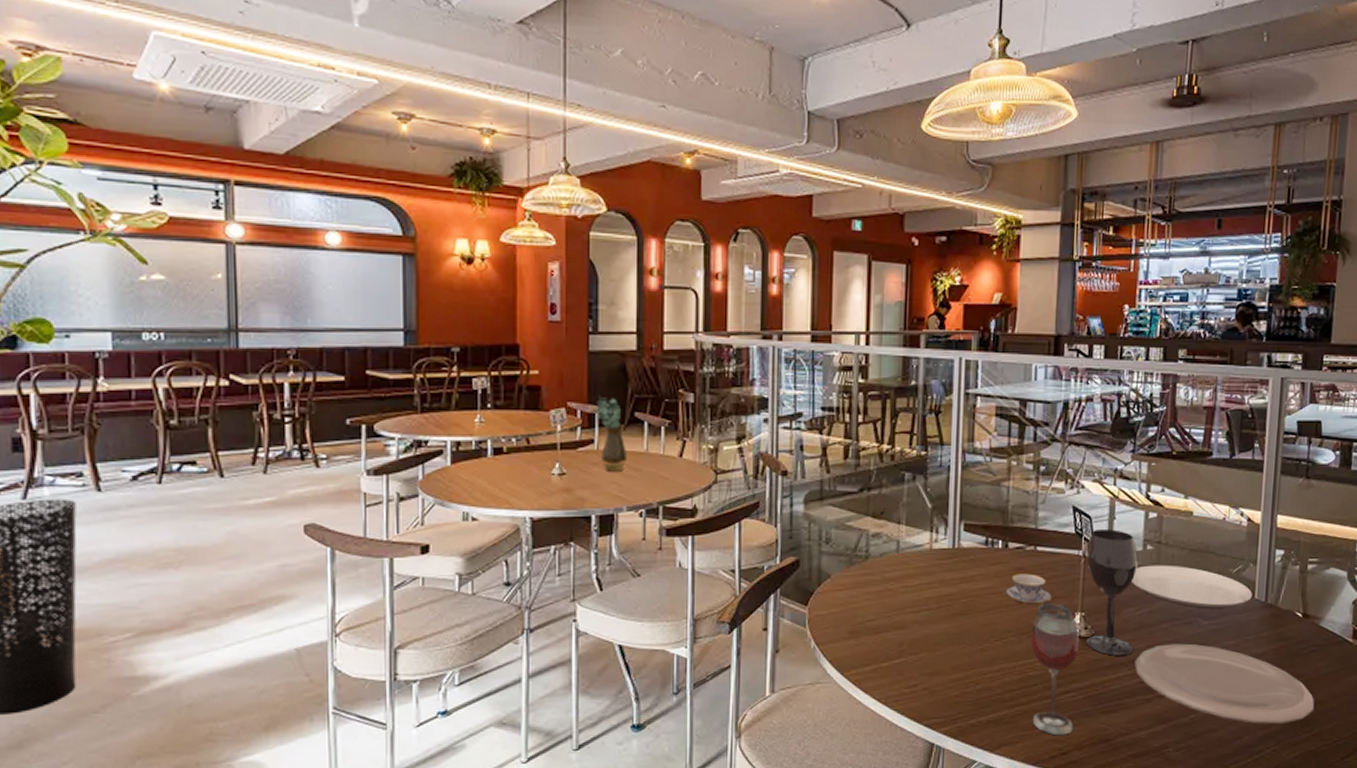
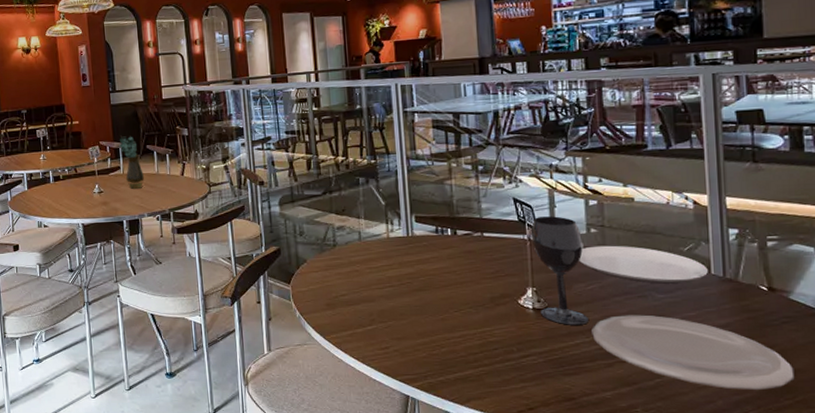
teacup: present [1006,573,1053,605] -> none [459,255,503,282]
wineglass: present [1030,603,1080,736] -> none [486,280,538,393]

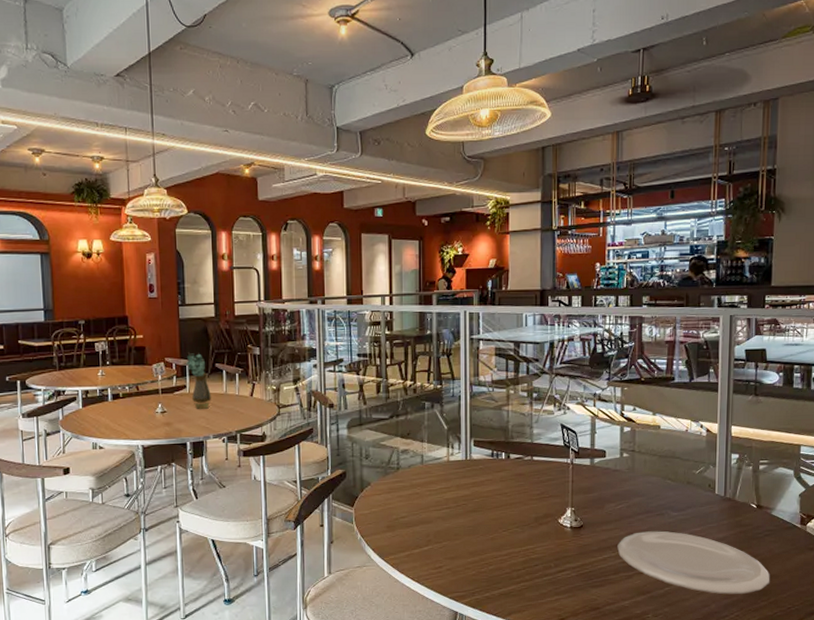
wine glass: present [531,216,590,325] -> none [573,441,617,542]
plate: present [579,245,708,284] -> none [612,468,713,503]

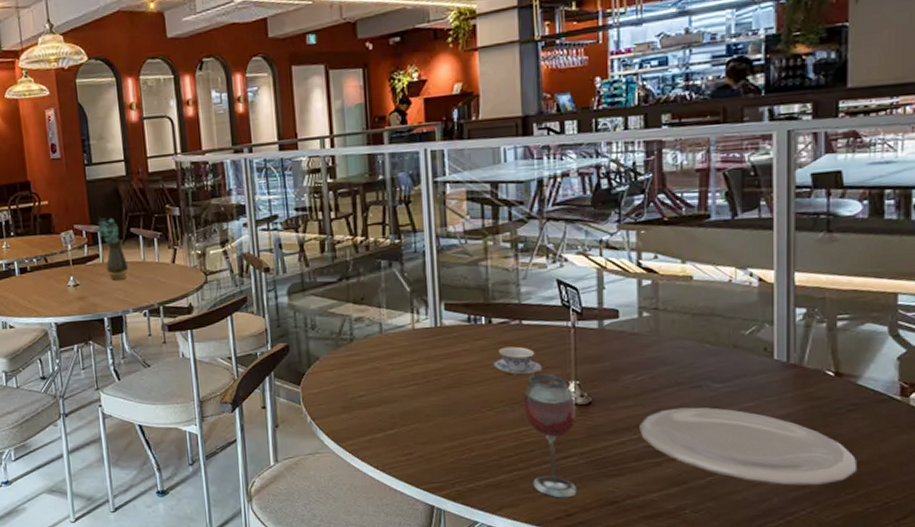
teacup: none [510,478,548,503] -> present [493,346,543,376]
wineglass: none [531,501,571,605] -> present [523,373,578,498]

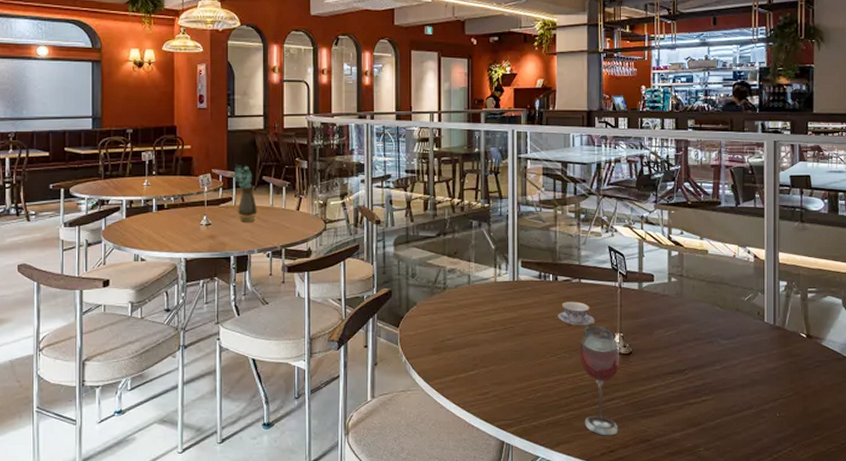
plate: present [638,406,858,486] -> none [666,359,823,429]

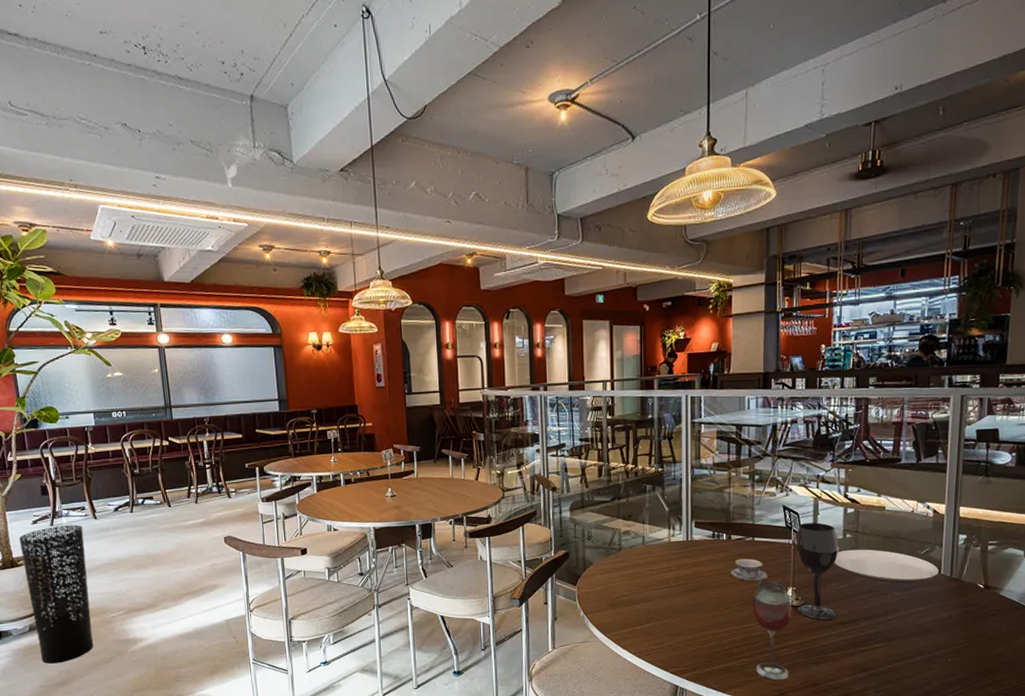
vase: present [233,164,257,222] -> none [414,439,438,493]
wine glass: none [621,265,666,369] -> present [795,523,840,620]
plate: none [660,294,762,331] -> present [834,549,939,583]

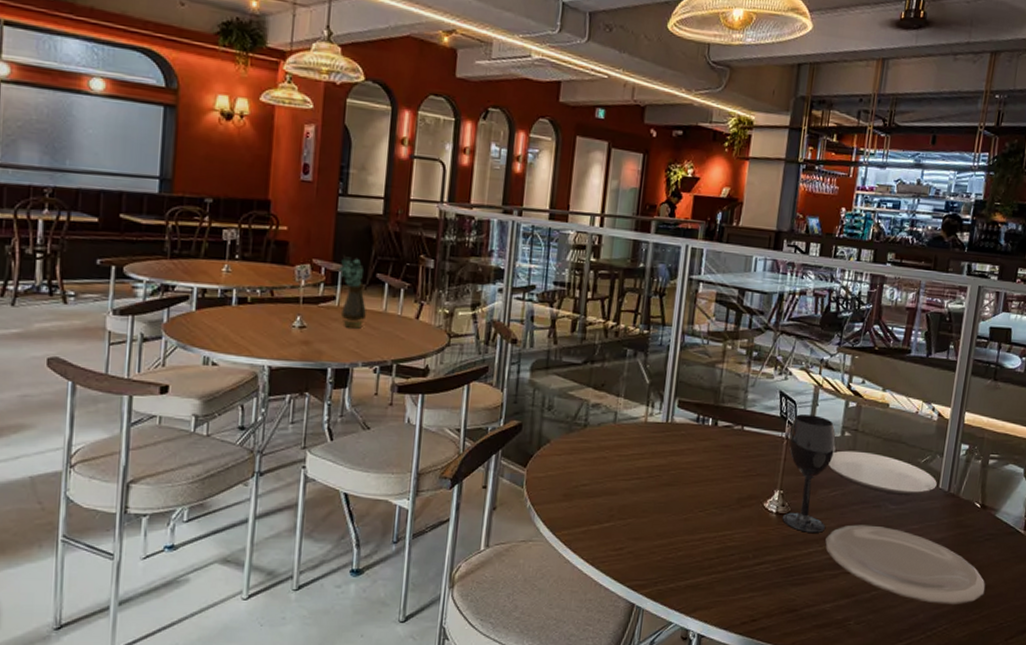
vase: none [414,439,438,493] -> present [339,255,367,329]
teacup: present [731,558,769,583] -> none [712,450,755,481]
wineglass: present [752,580,792,681] -> none [727,480,777,604]
plate: none [838,610,996,673] -> present [824,524,986,605]

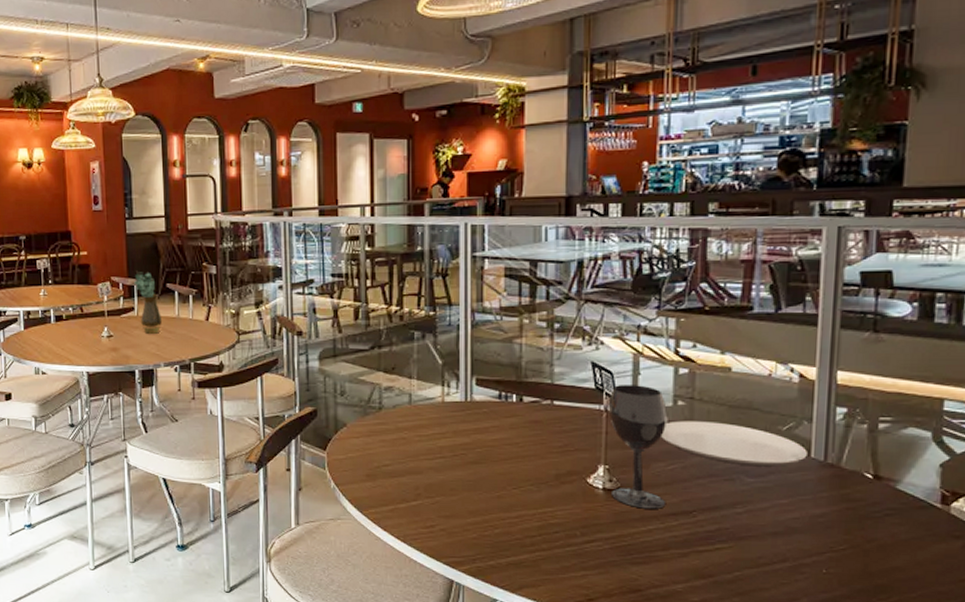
plate: present [824,524,986,605] -> none [666,500,892,589]

